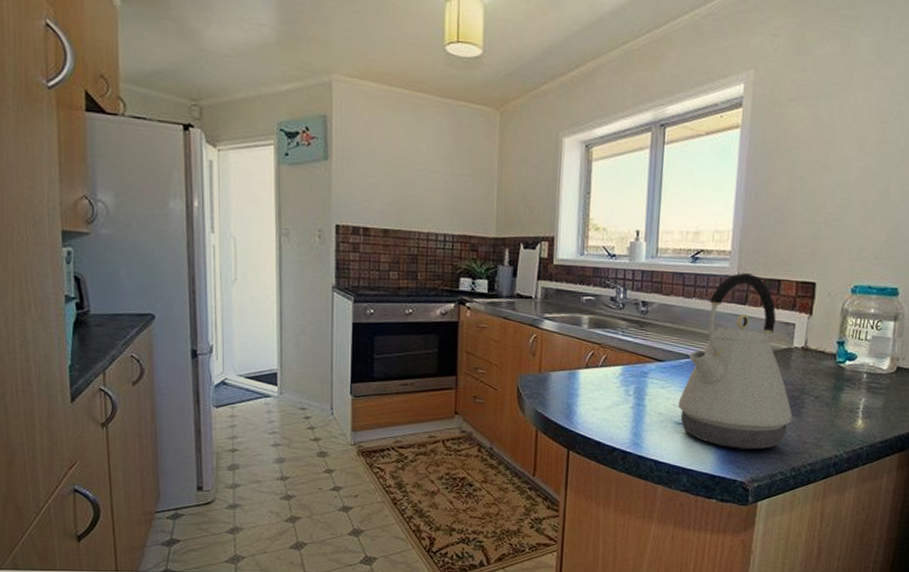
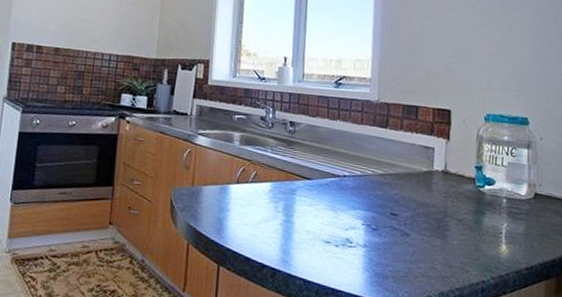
kettle: present [678,272,793,450] -> none [325,98,438,272]

